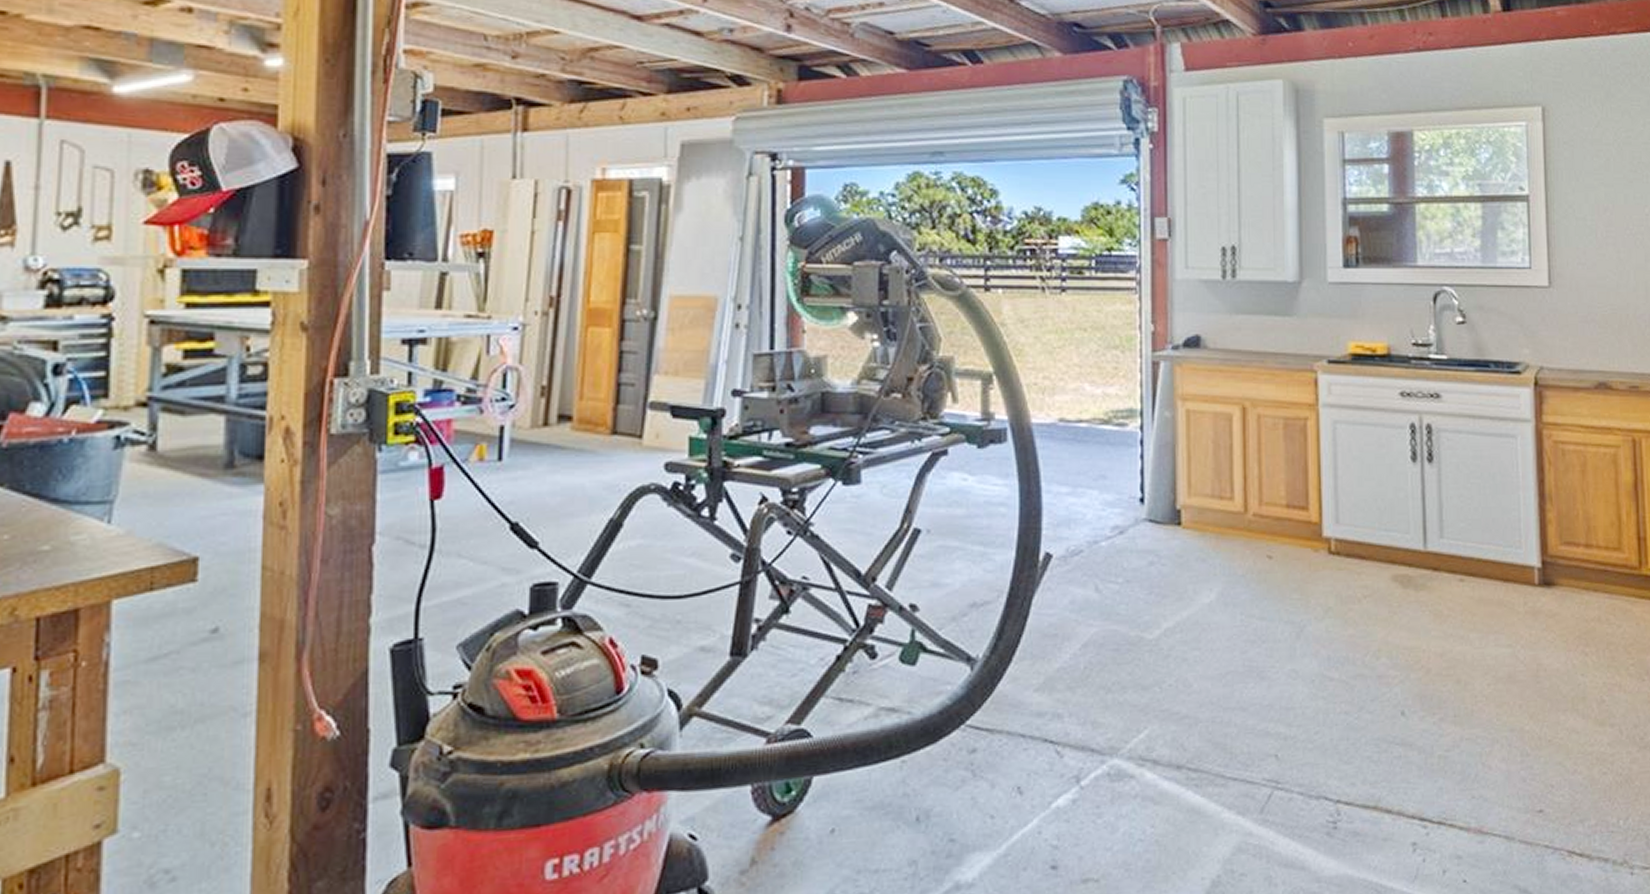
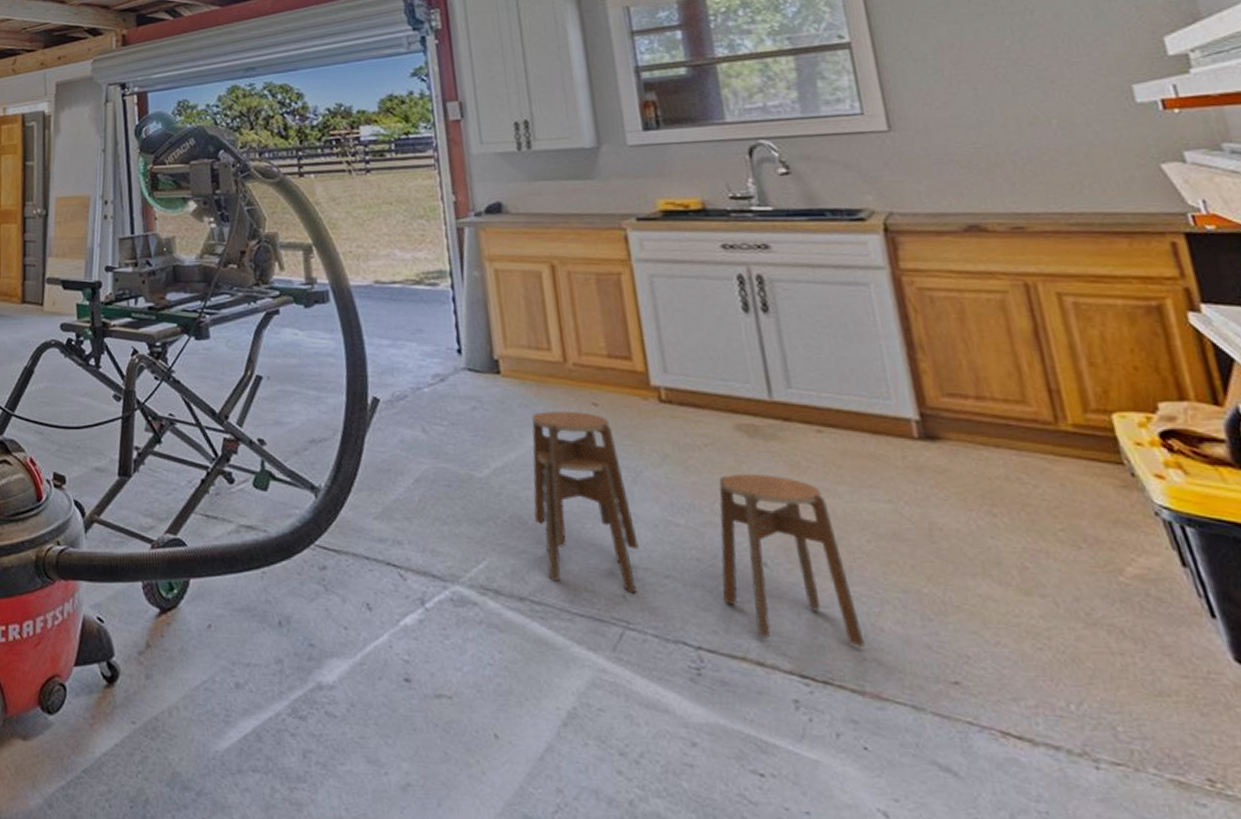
stool: none [1199,564,1475,786] -> present [532,411,865,646]

